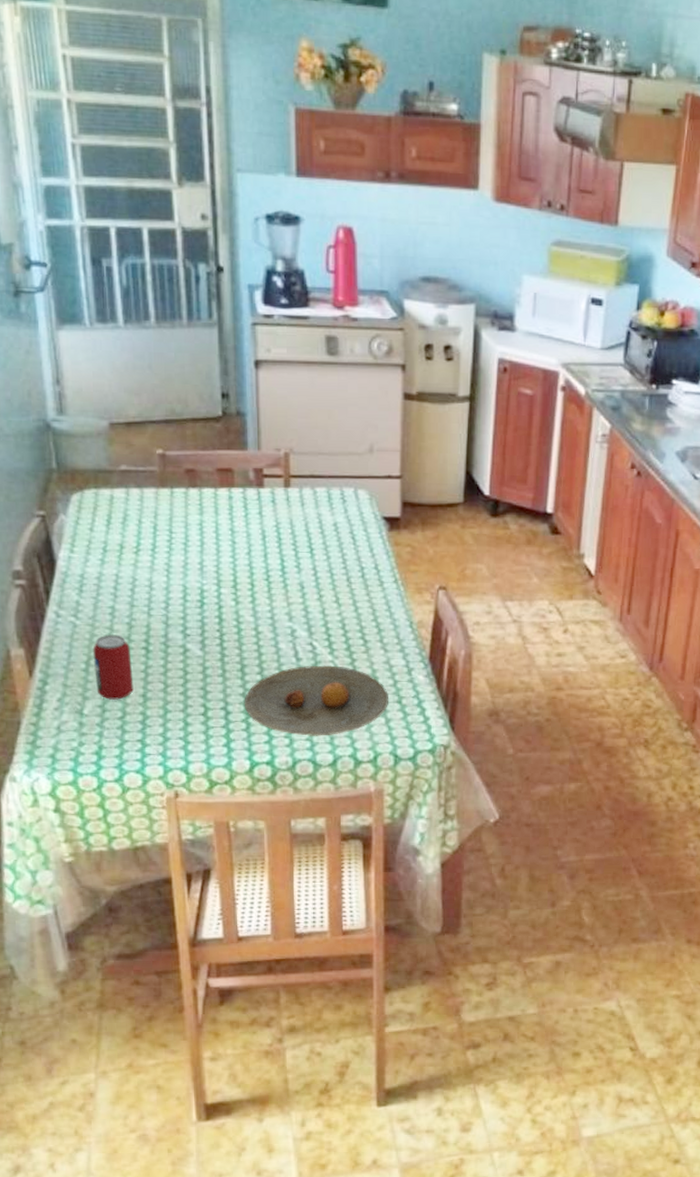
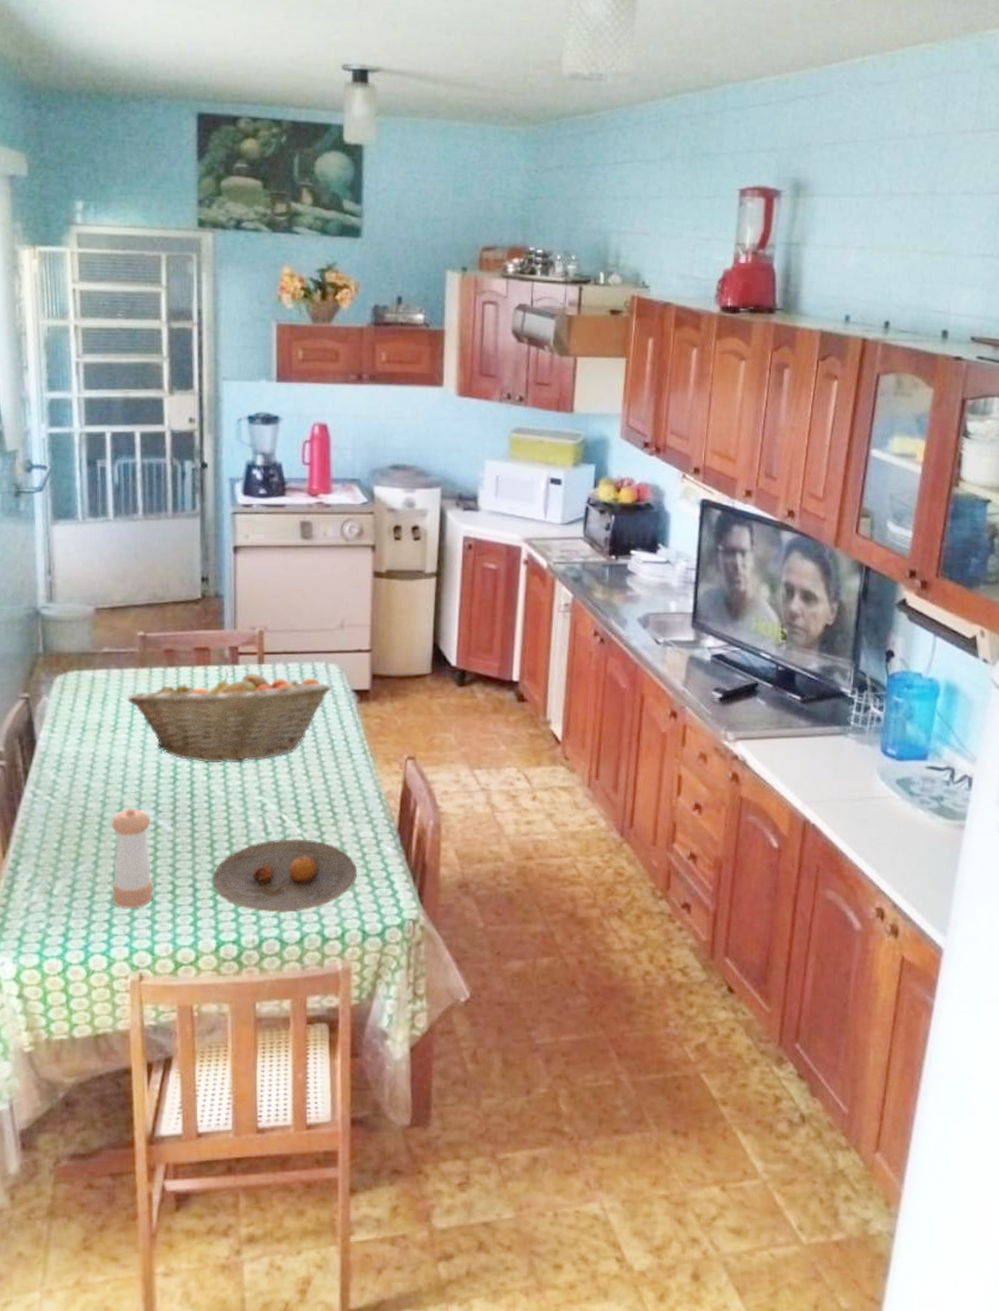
beverage can: present [92,634,134,700] -> none [66,813,104,879]
pepper shaker: none [138,630,185,729] -> present [111,808,153,908]
fruit basket: none [148,492,361,589] -> present [127,669,331,763]

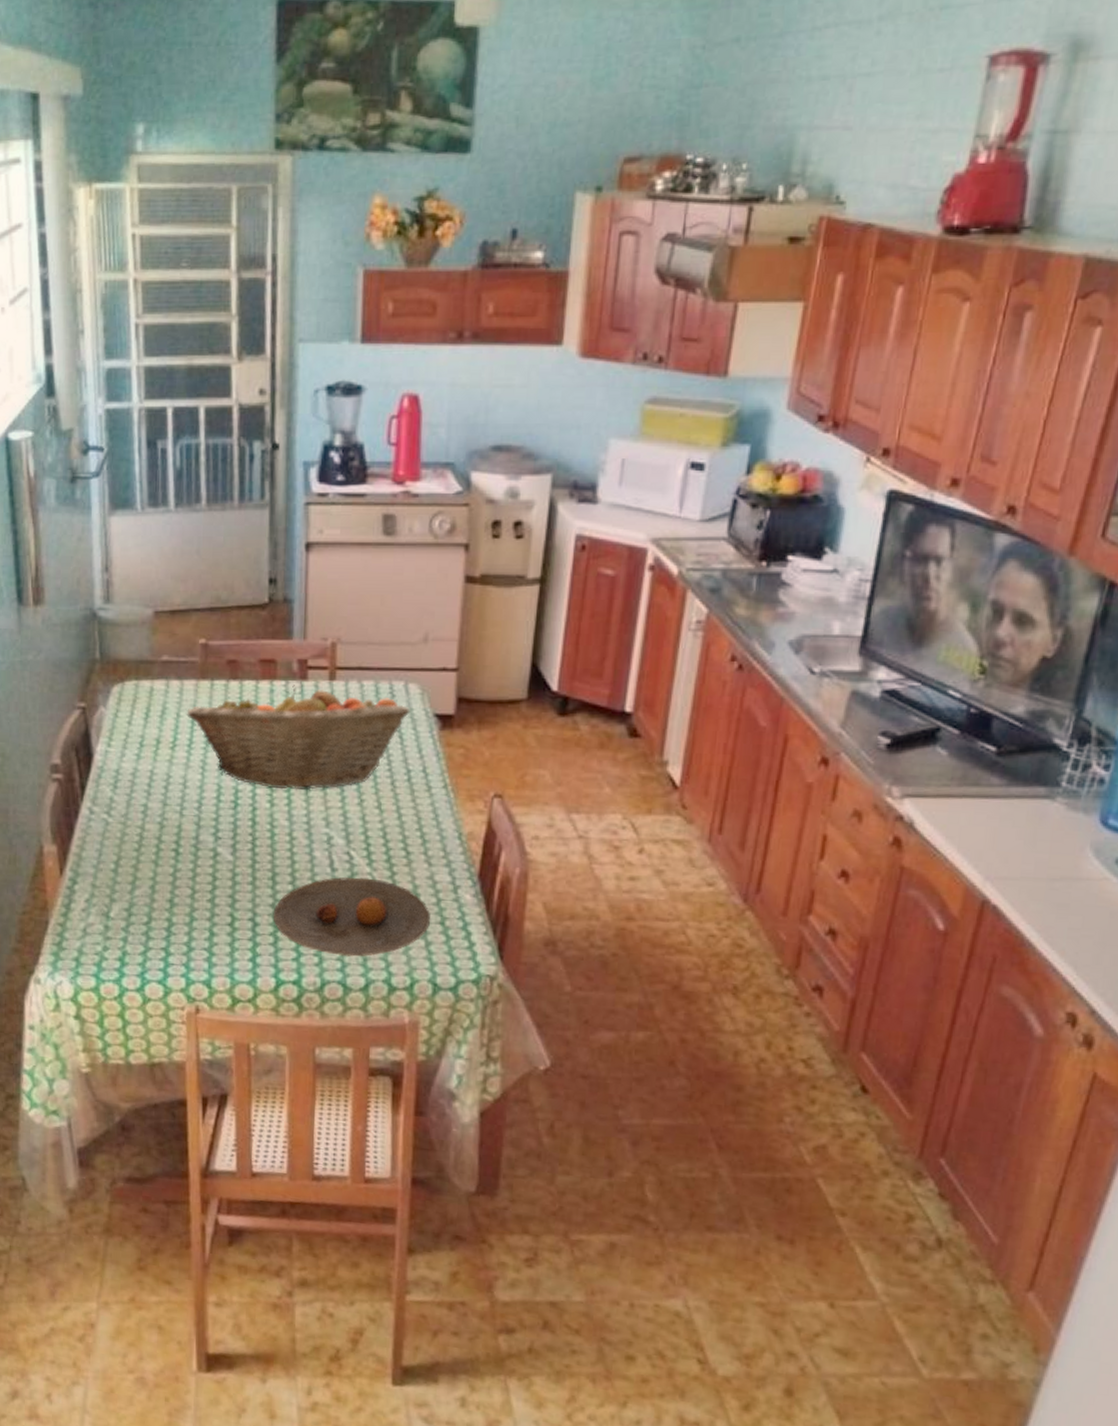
pepper shaker: present [111,808,153,908] -> none [169,832,211,939]

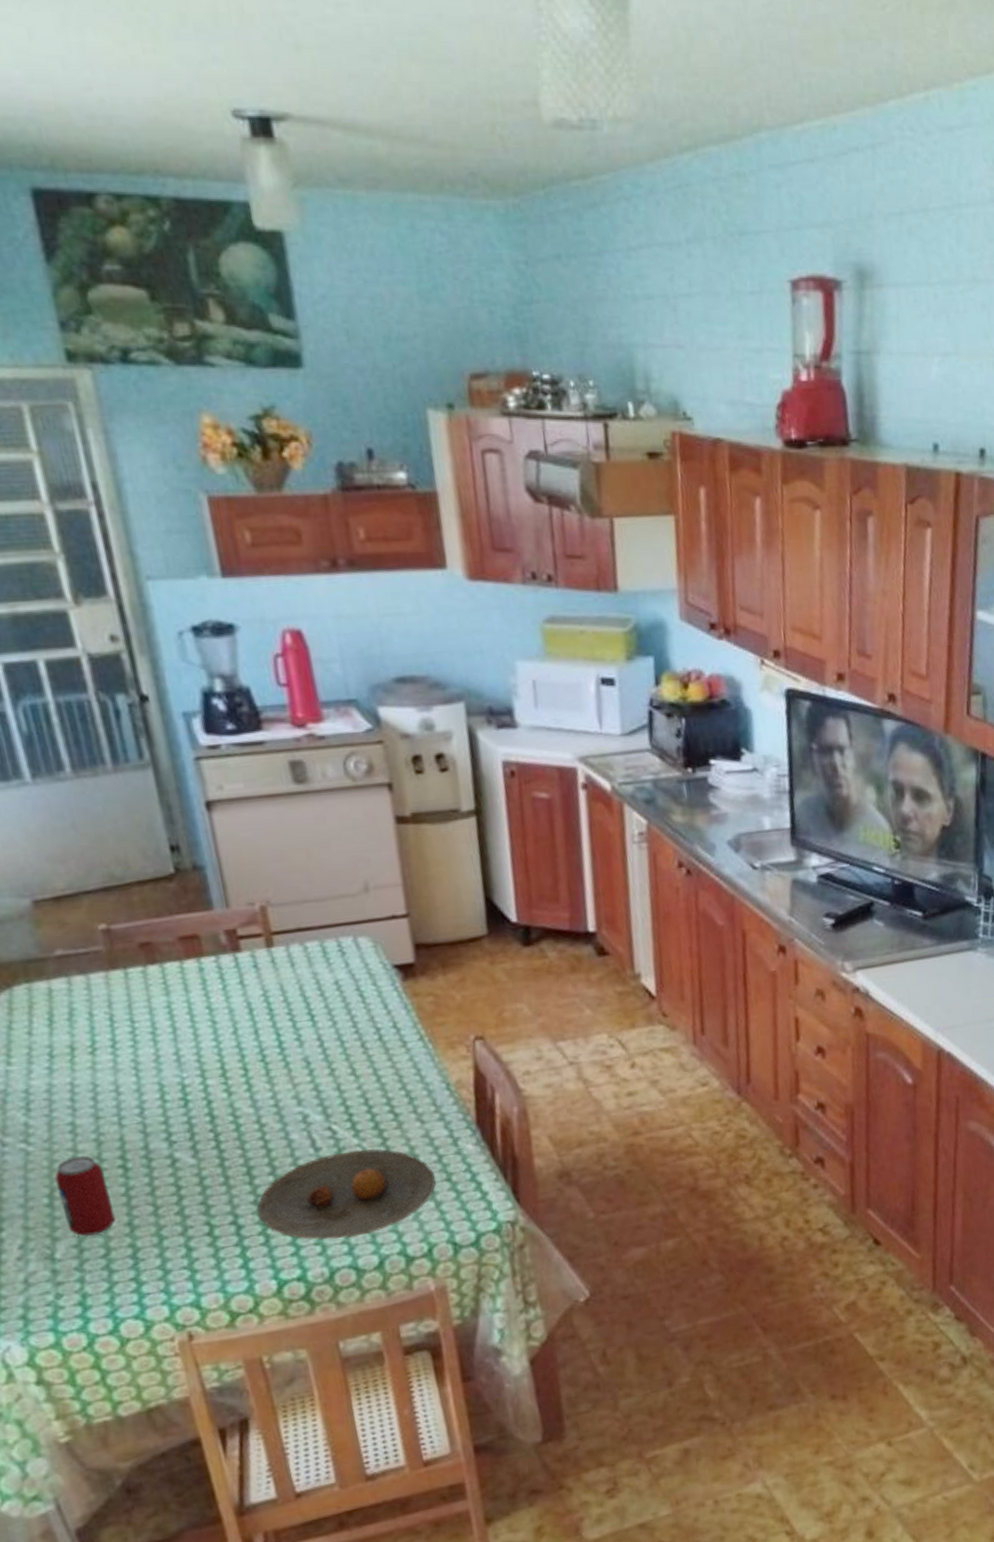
beverage can: none [123,834,161,904] -> present [54,1155,116,1237]
fruit basket: present [187,685,411,791] -> none [101,956,366,1076]

